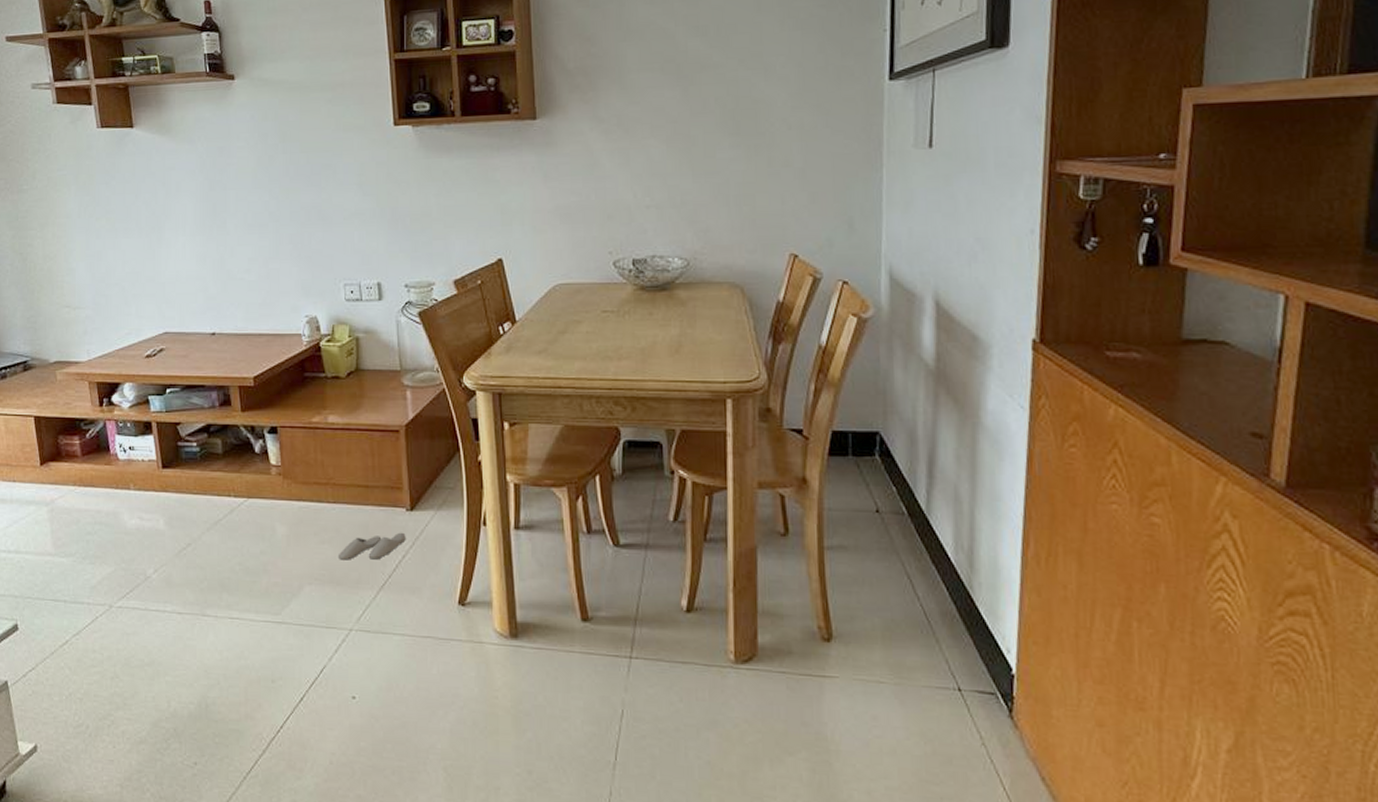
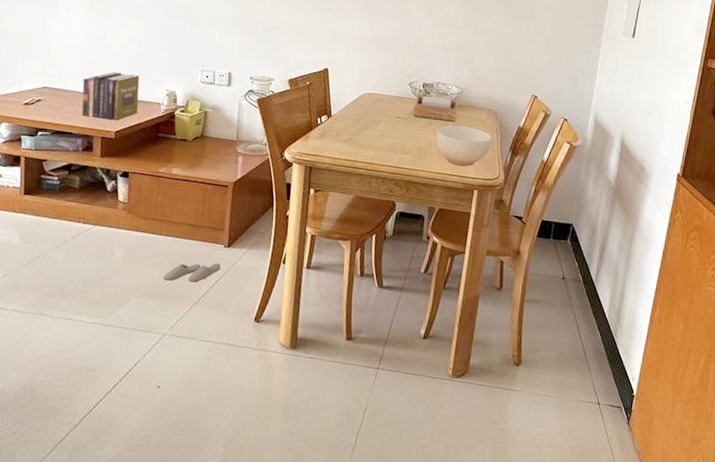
books: none [208,301,276,363] -> present [81,71,140,120]
napkin holder: none [624,275,686,308] -> present [413,95,458,122]
bowl: none [660,310,742,367] -> present [436,124,493,166]

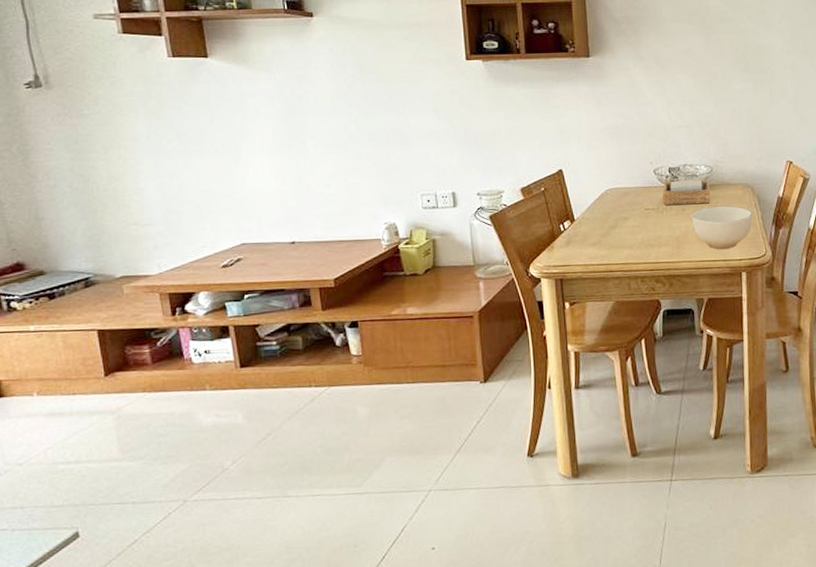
books: present [81,71,140,120] -> none [287,212,356,269]
slippers: present [163,263,221,282] -> none [417,401,480,432]

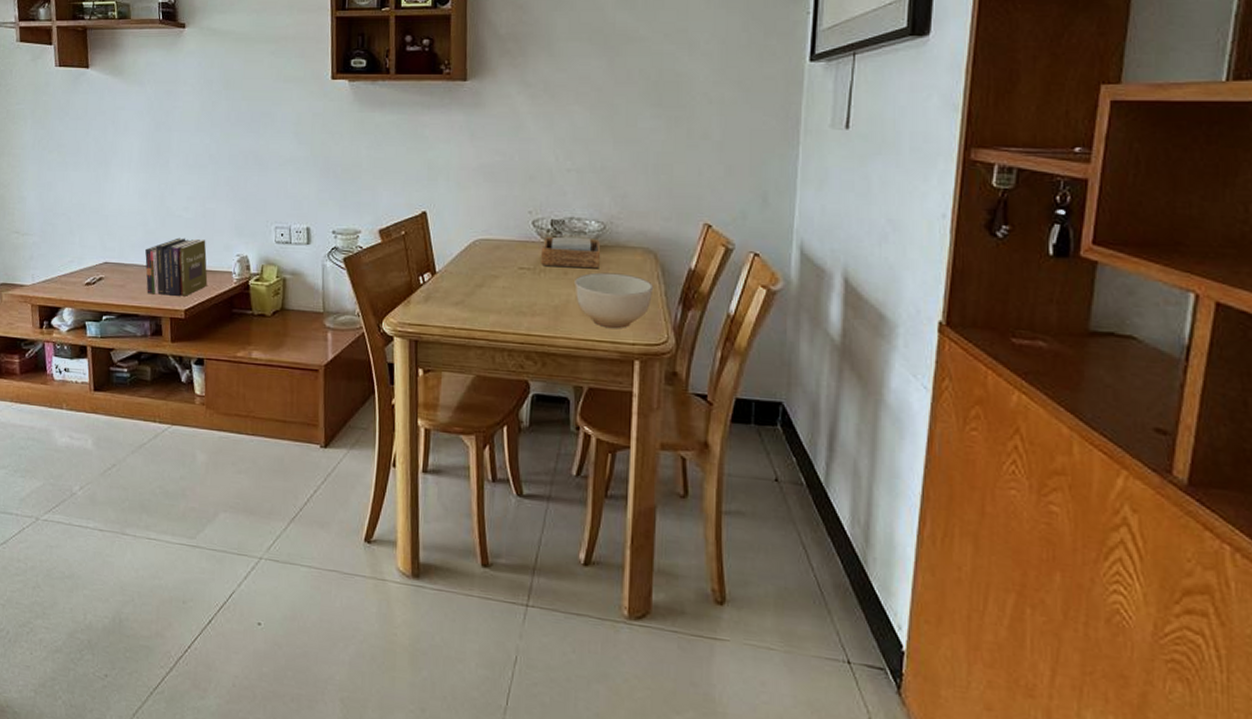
books: none [287,212,356,269] -> present [145,237,208,296]

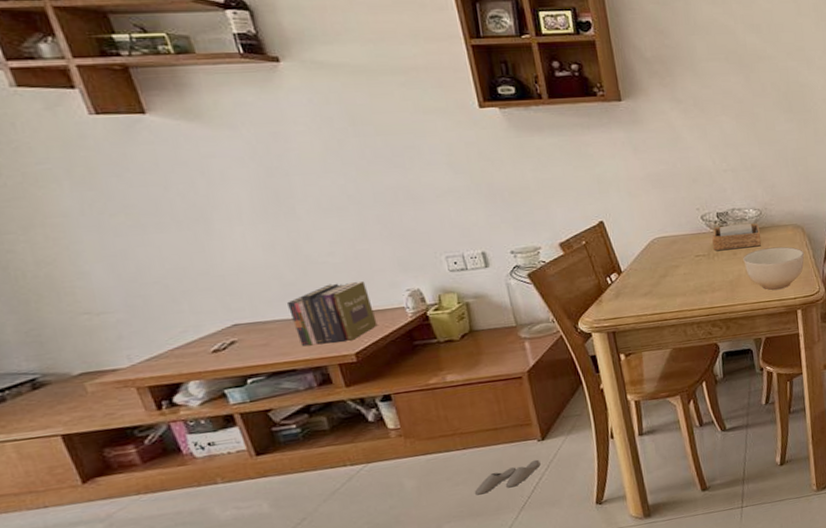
slippers: none [252,467,319,493] -> present [474,459,541,495]

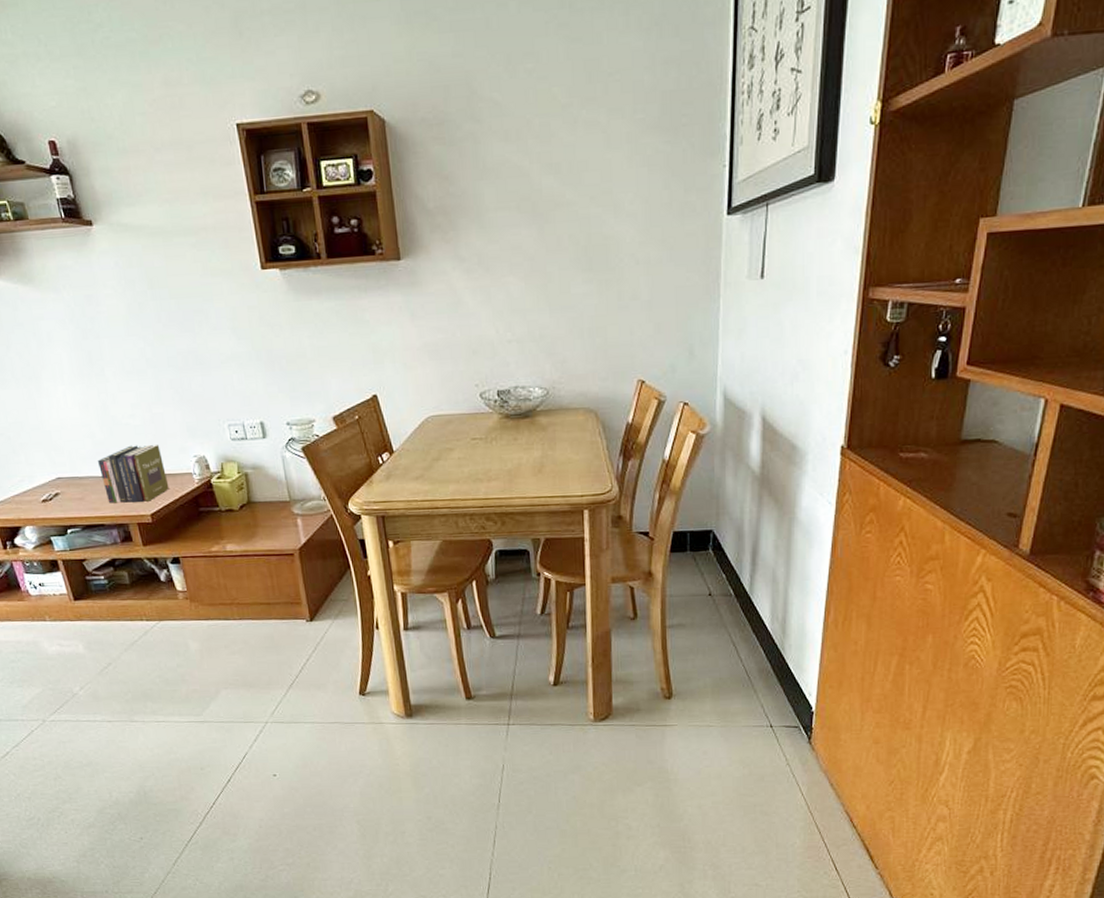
slippers: present [474,459,541,495] -> none [248,640,308,667]
napkin holder: present [712,223,761,251] -> none [491,404,547,434]
bowl: present [743,246,805,290] -> none [524,433,597,484]

